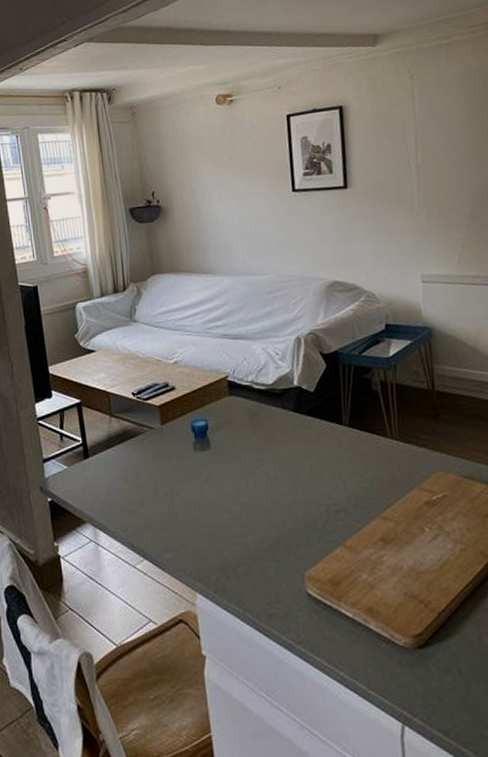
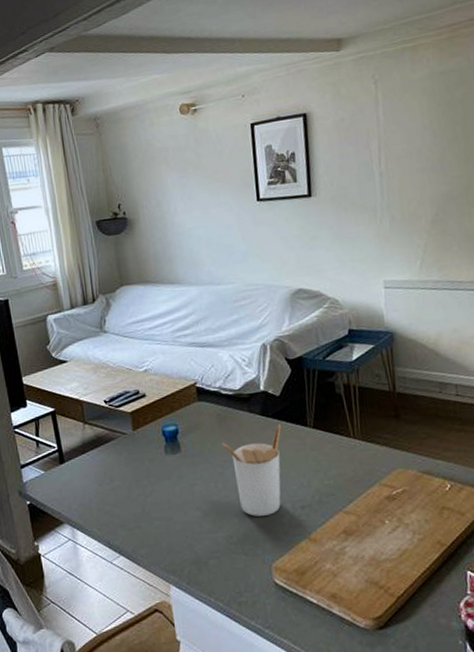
utensil holder: none [254,422,316,520] -> present [222,424,282,517]

